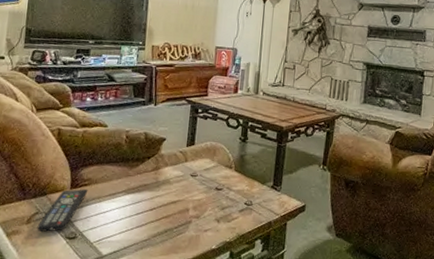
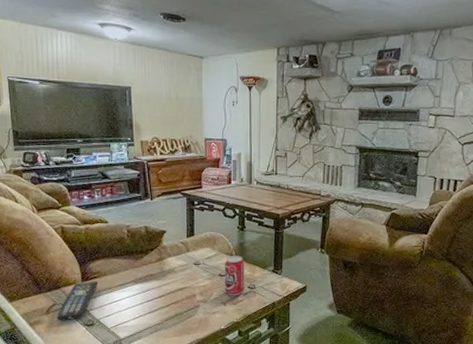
beverage can: none [220,168,243,213] -> present [225,255,244,296]

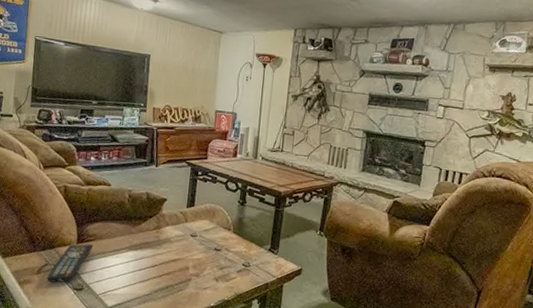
beverage can: present [225,255,244,296] -> none [219,230,242,273]

